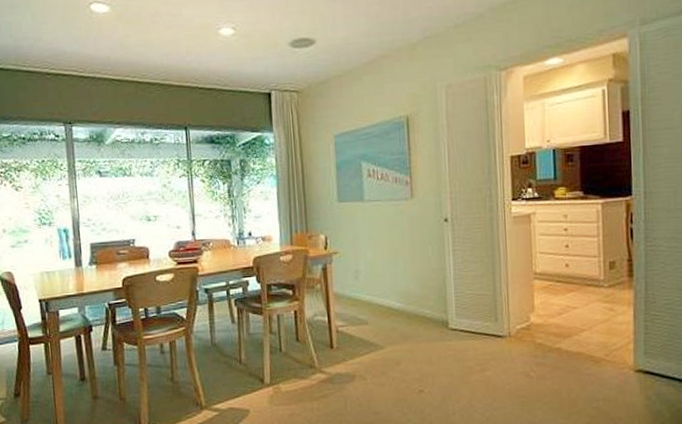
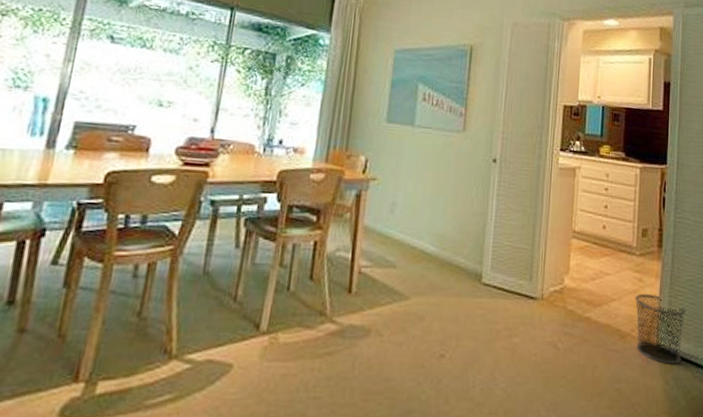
waste bin: none [606,321,665,382] -> present [635,293,686,364]

